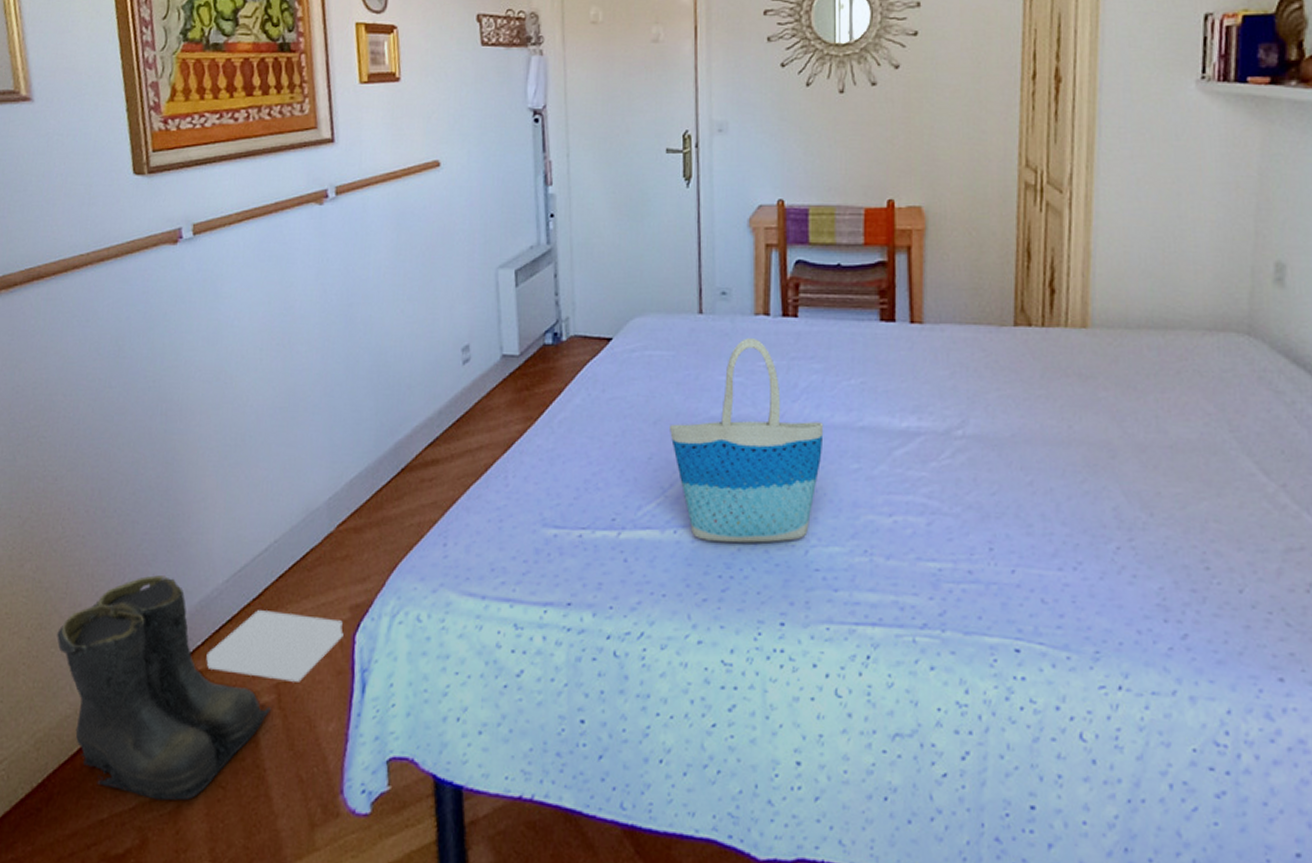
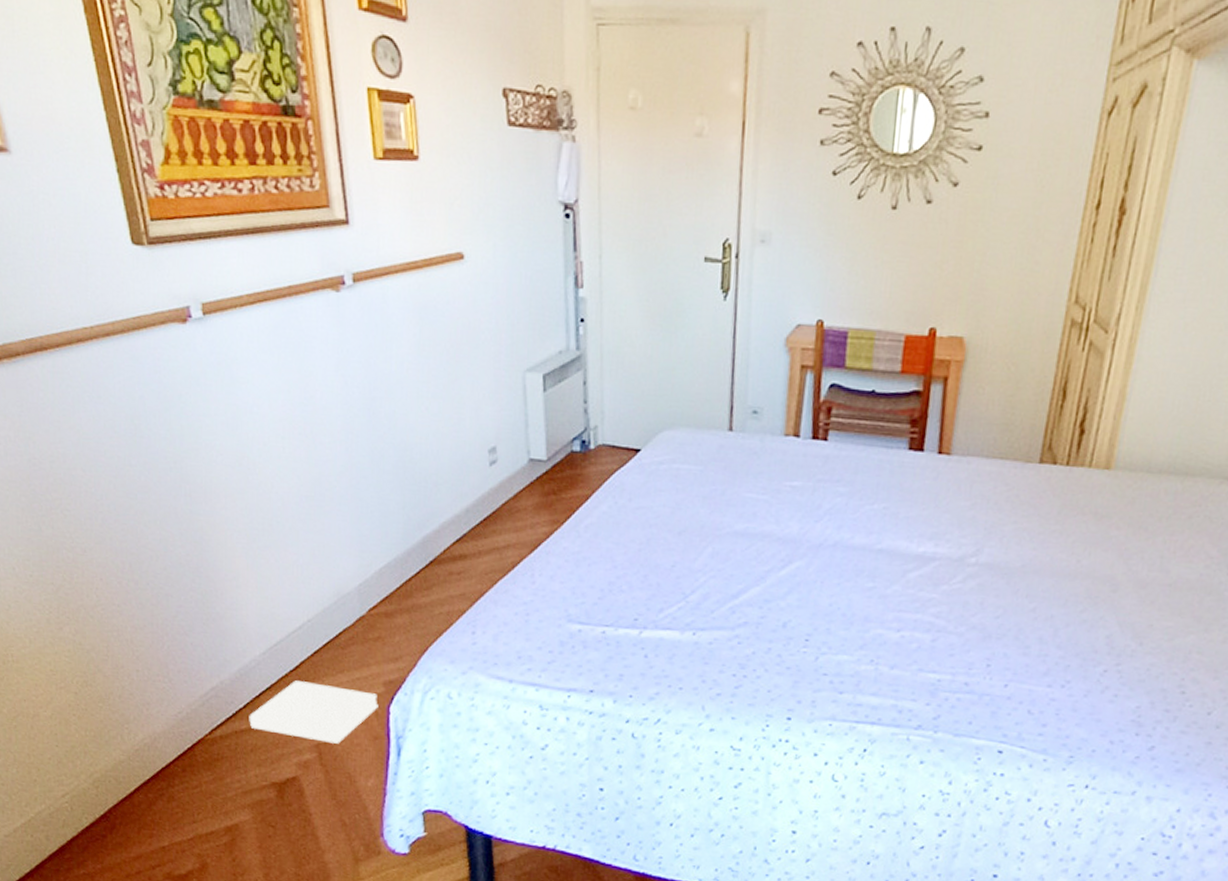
boots: present [57,575,271,801] -> none [103,644,313,835]
tote bag: present [670,338,824,543] -> none [694,458,844,648]

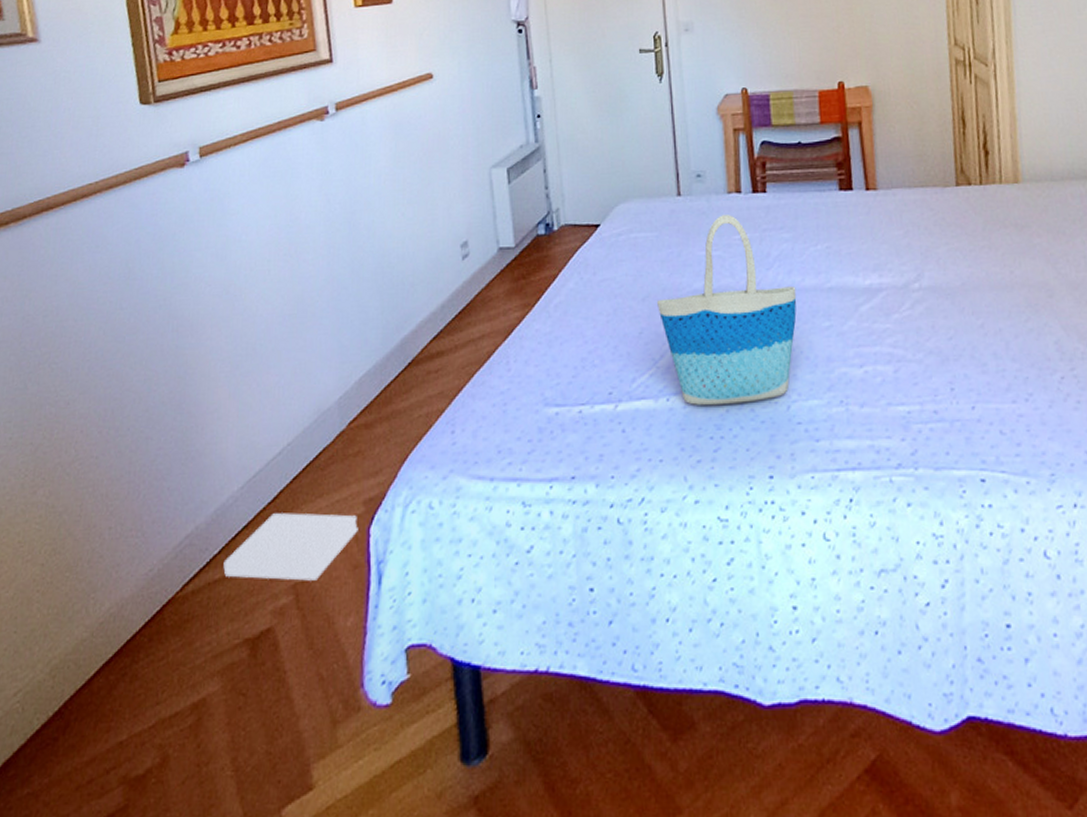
tote bag: none [694,458,844,648] -> present [657,215,797,406]

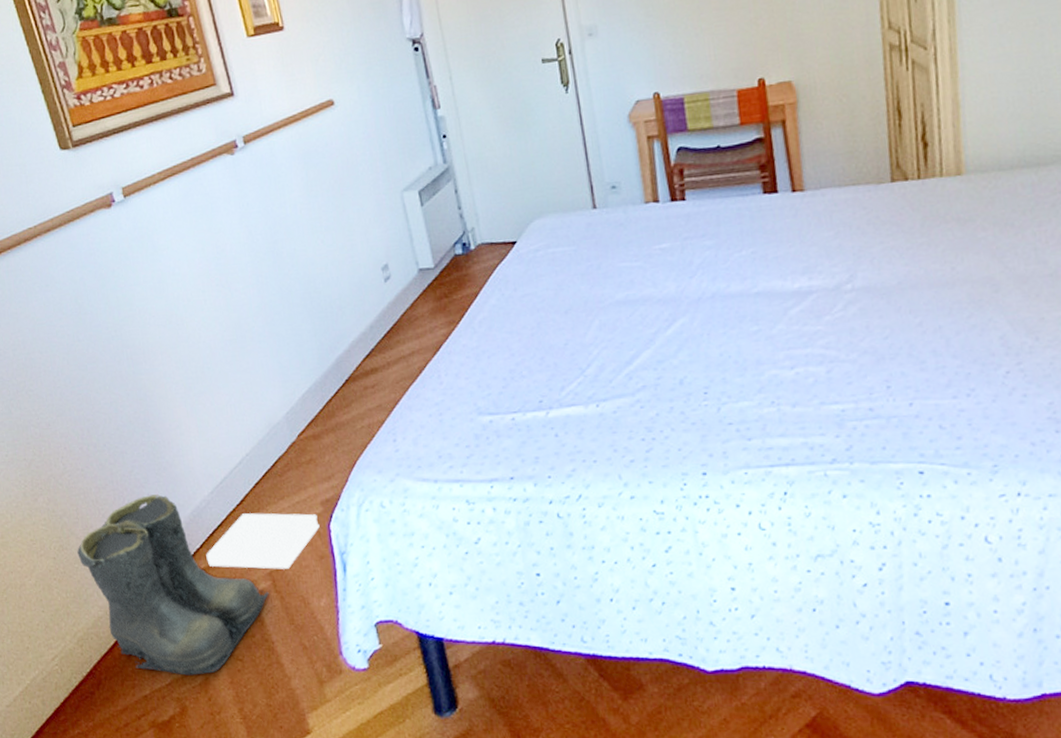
boots: none [71,489,289,715] -> present [77,494,269,675]
tote bag: present [657,215,797,406] -> none [580,225,723,410]

